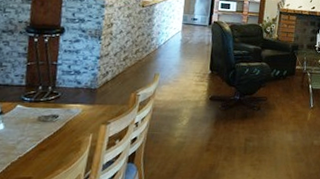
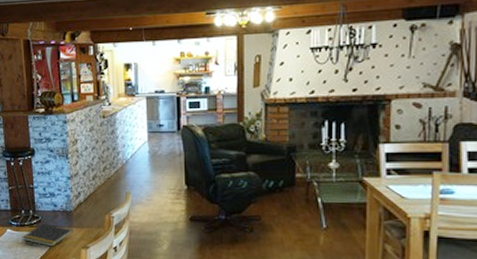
notepad: none [33,99,95,123] -> present [21,223,74,247]

